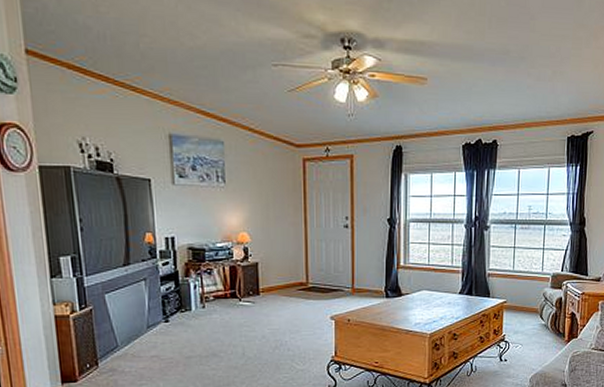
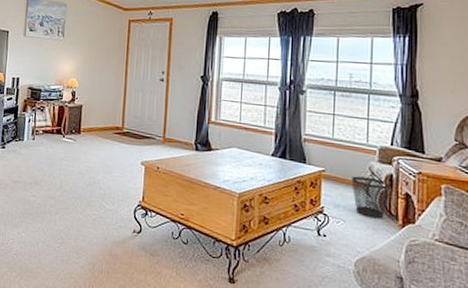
wastebasket: none [528,303,560,338] -> present [351,176,391,219]

